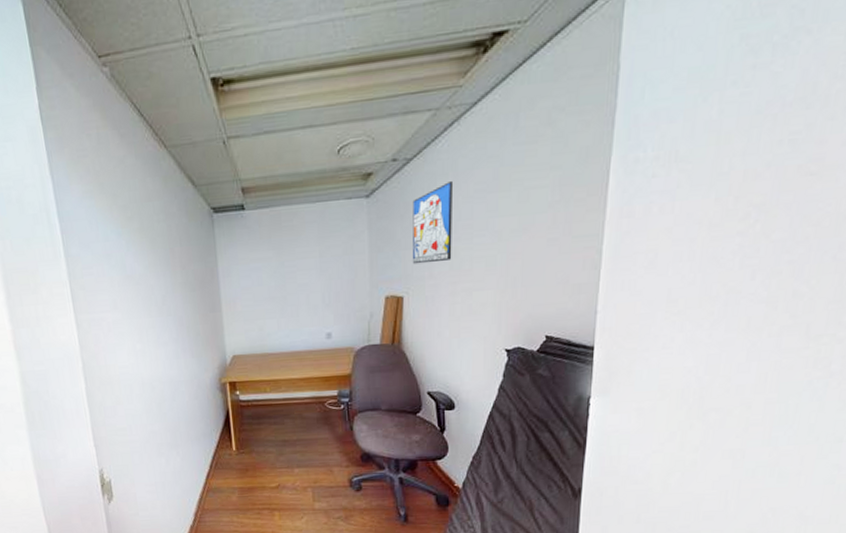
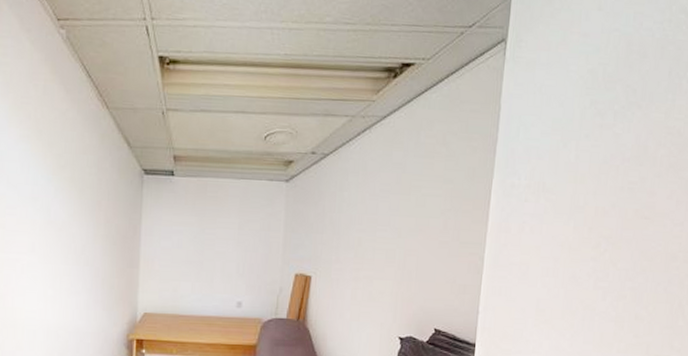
wall art: present [412,180,454,265] -> none [323,178,363,249]

